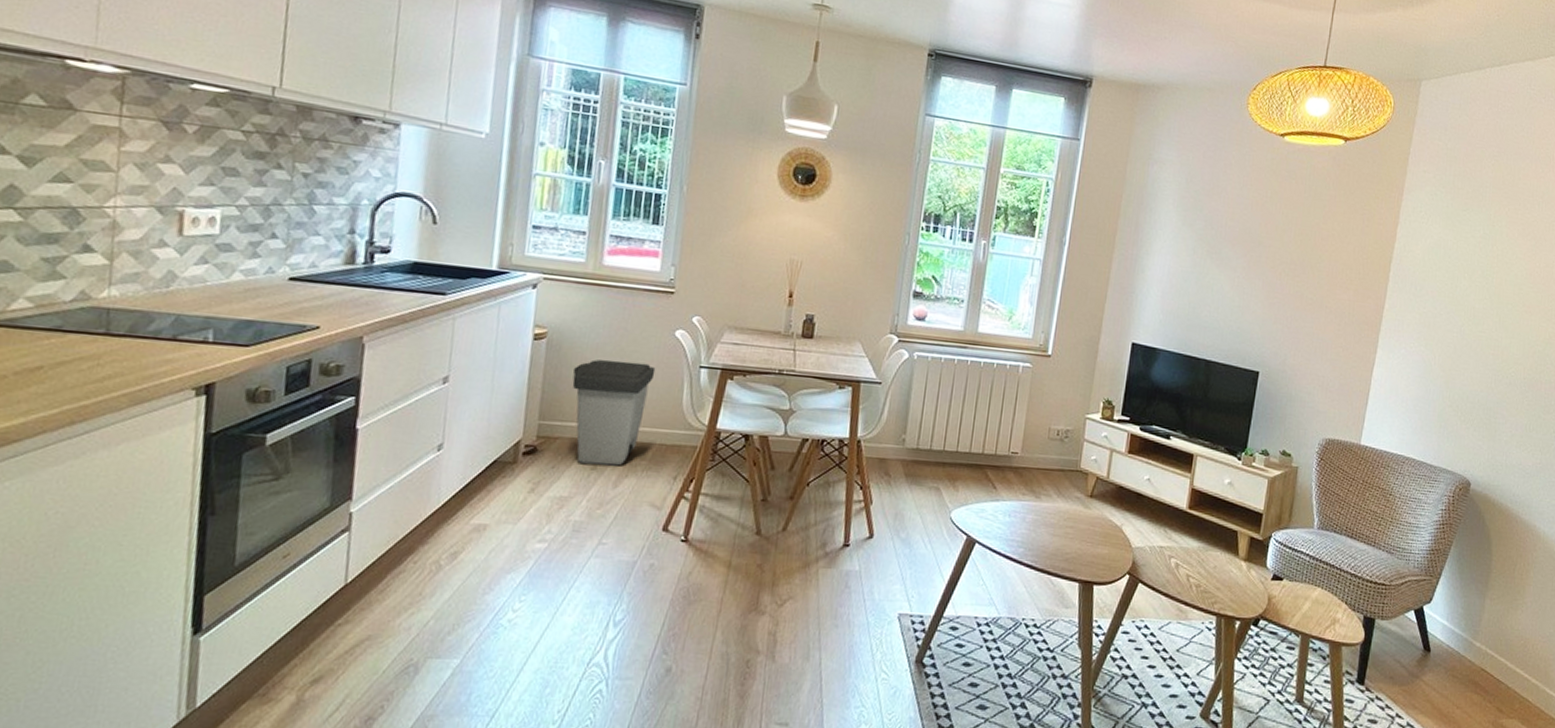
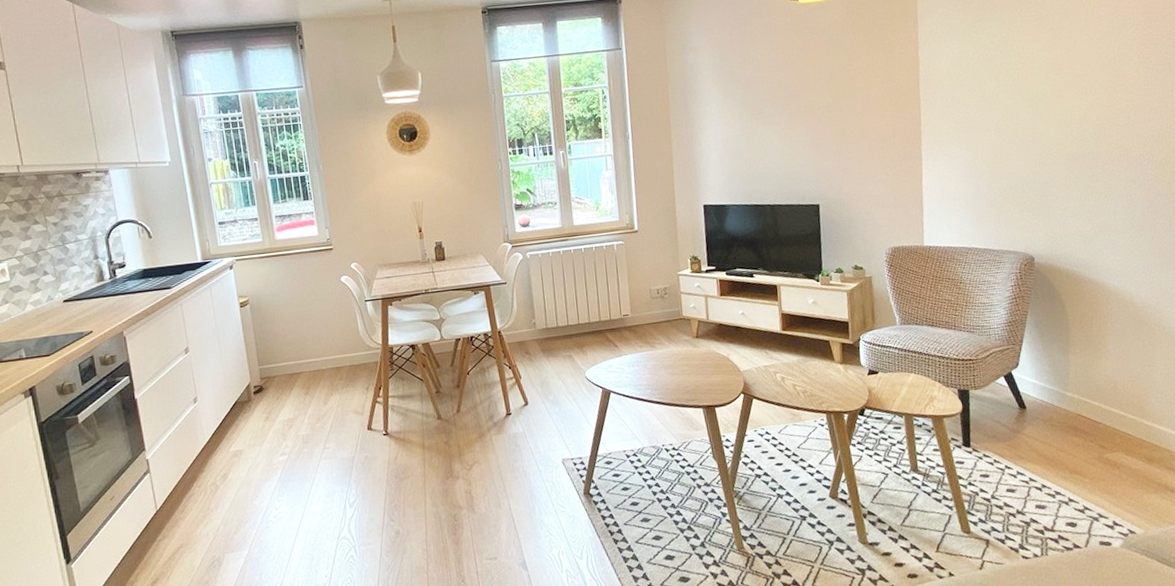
trash can: present [572,359,656,466] -> none [273,307,334,392]

